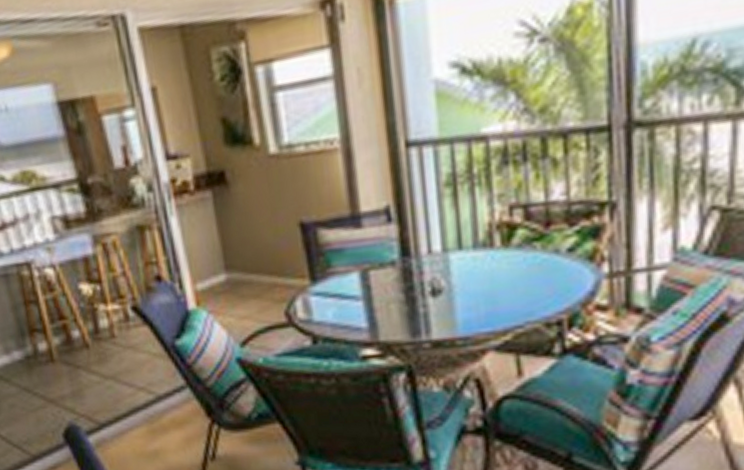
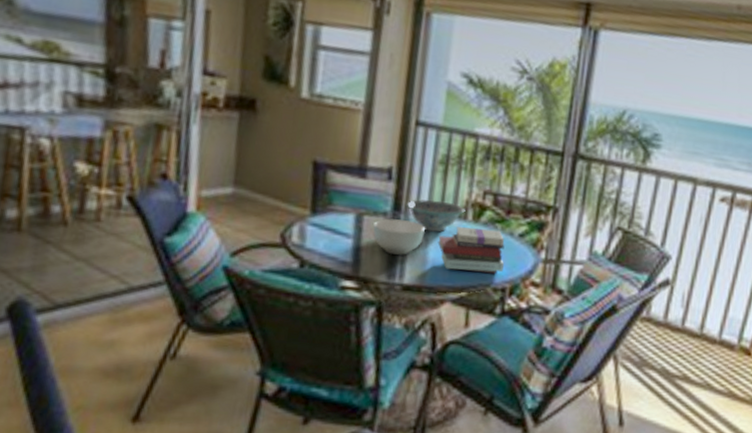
bowl: none [382,264,445,308] -> present [373,218,425,255]
decorative bowl: none [415,230,490,272] -> present [406,199,466,232]
books: none [462,250,554,313] -> present [438,227,505,275]

